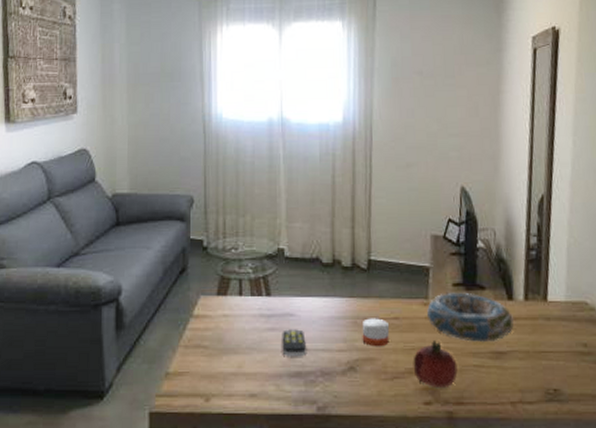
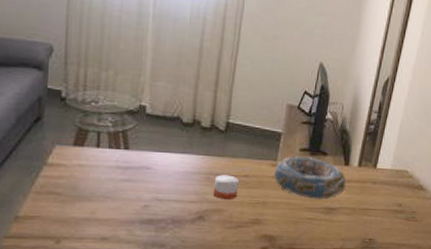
remote control: present [282,329,306,356] -> none [136,181,160,205]
fruit: present [413,339,458,387] -> none [256,195,294,235]

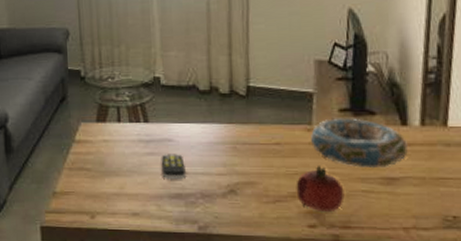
remote control: none [136,181,160,205] -> present [161,154,186,179]
candle: present [213,175,240,199] -> none [242,143,271,170]
fruit: none [256,195,294,235] -> present [296,165,345,211]

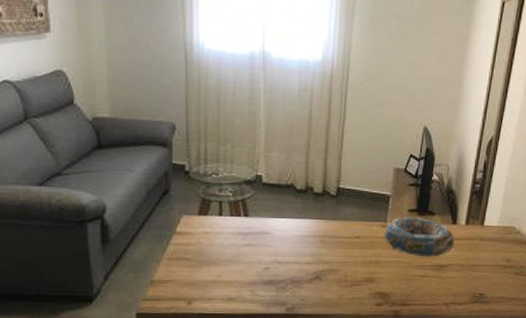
remote control: present [161,154,186,179] -> none [257,245,279,267]
fruit: present [296,165,345,211] -> none [369,255,406,292]

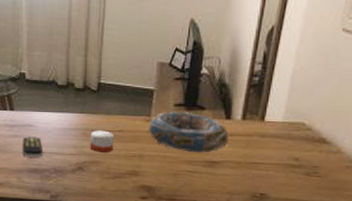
remote control: none [257,245,279,267] -> present [23,136,42,157]
candle: none [328,237,352,260] -> present [90,130,115,152]

